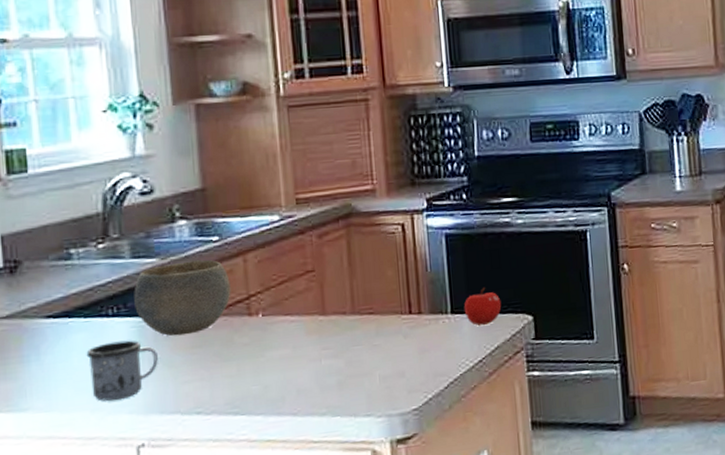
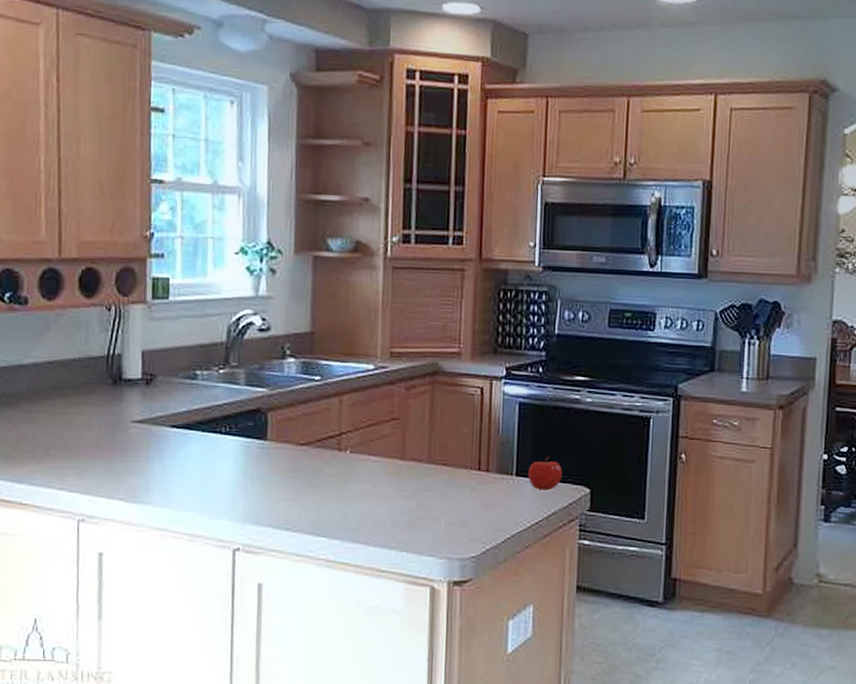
mug: present [86,340,158,402] -> none [200,456,259,507]
bowl: present [134,259,231,336] -> none [244,395,326,460]

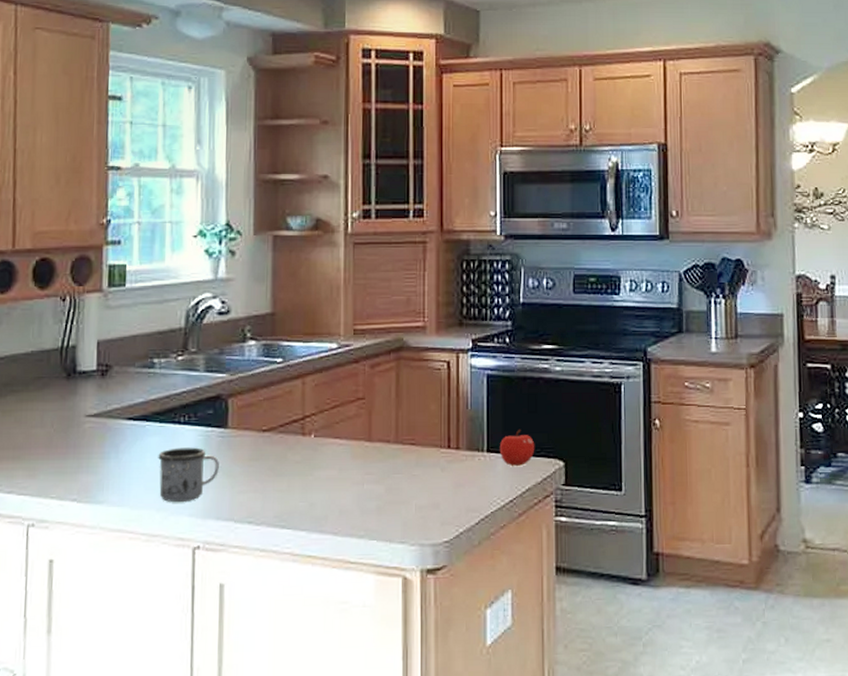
mug: none [200,456,259,507] -> present [158,447,219,503]

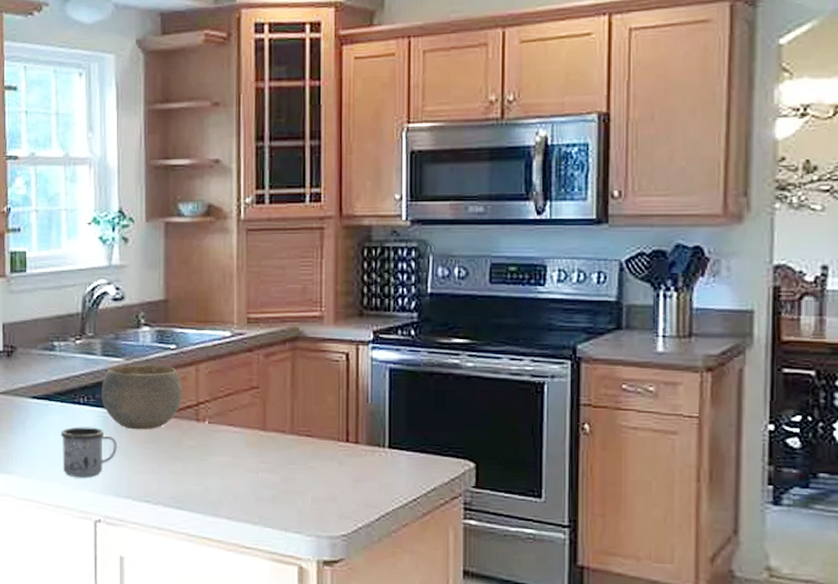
bowl: none [203,379,289,448] -> present [101,364,183,430]
apple: present [499,430,535,467] -> none [402,427,442,465]

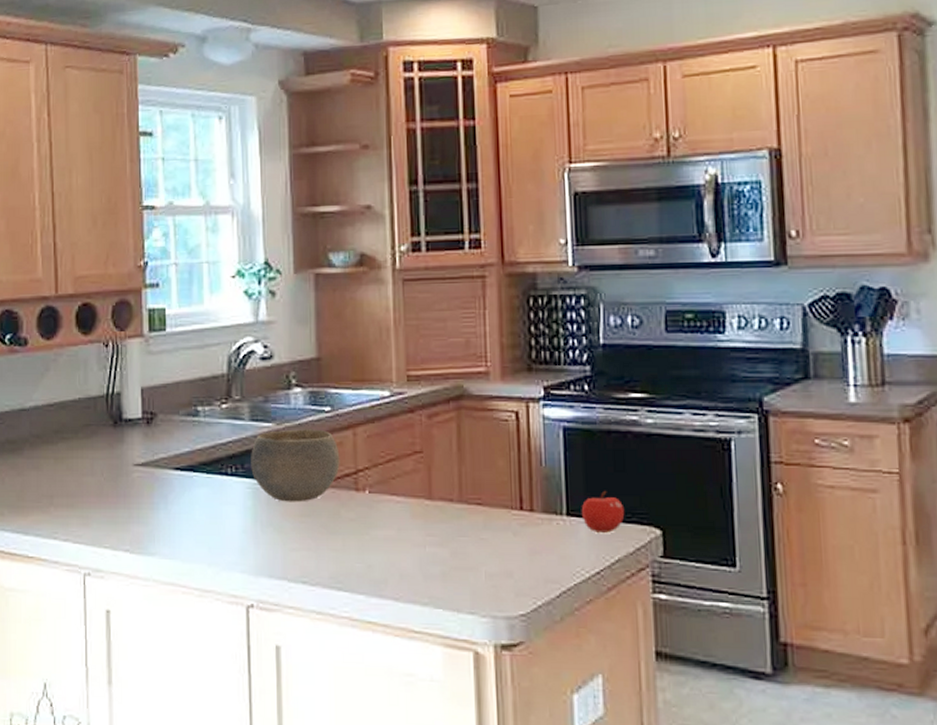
mug: present [60,427,117,478] -> none [207,500,269,558]
apple: none [402,427,442,465] -> present [581,491,625,534]

